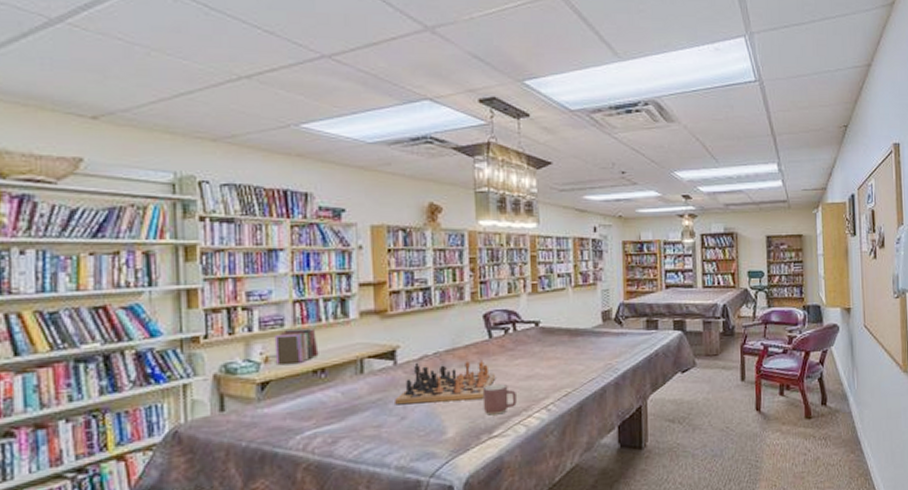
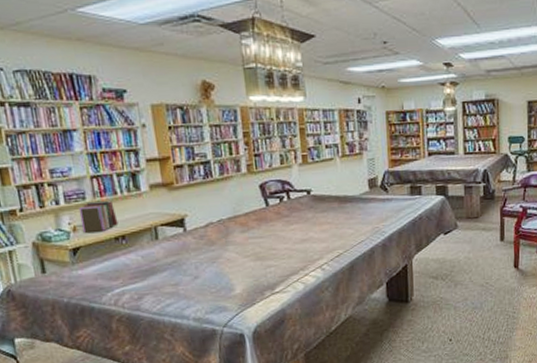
chess set: present [395,359,496,405] -> none [188,225,275,267]
mug: present [482,383,517,416] -> none [263,246,294,275]

